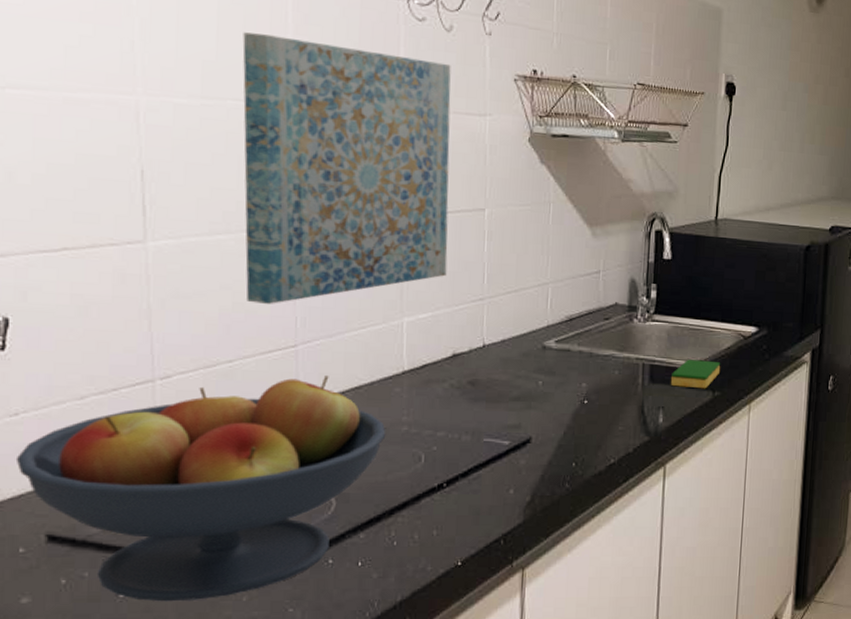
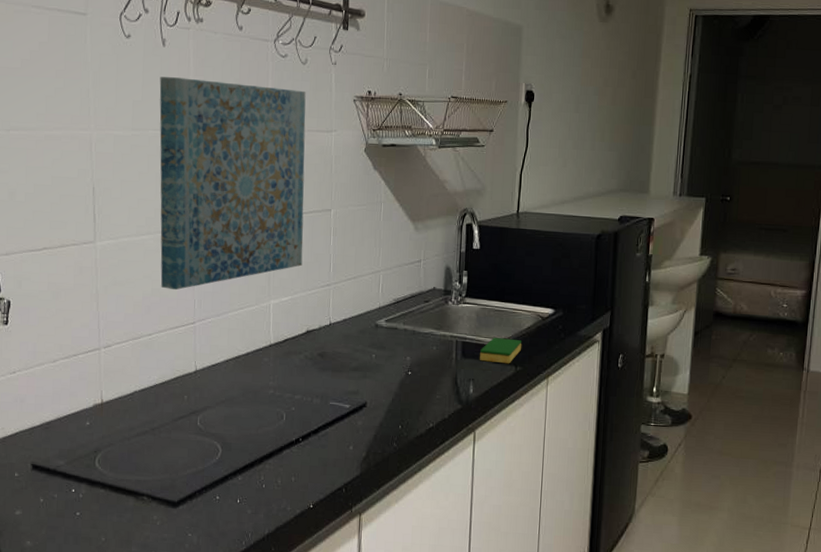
fruit bowl: present [15,376,386,602] -> none [13,347,258,522]

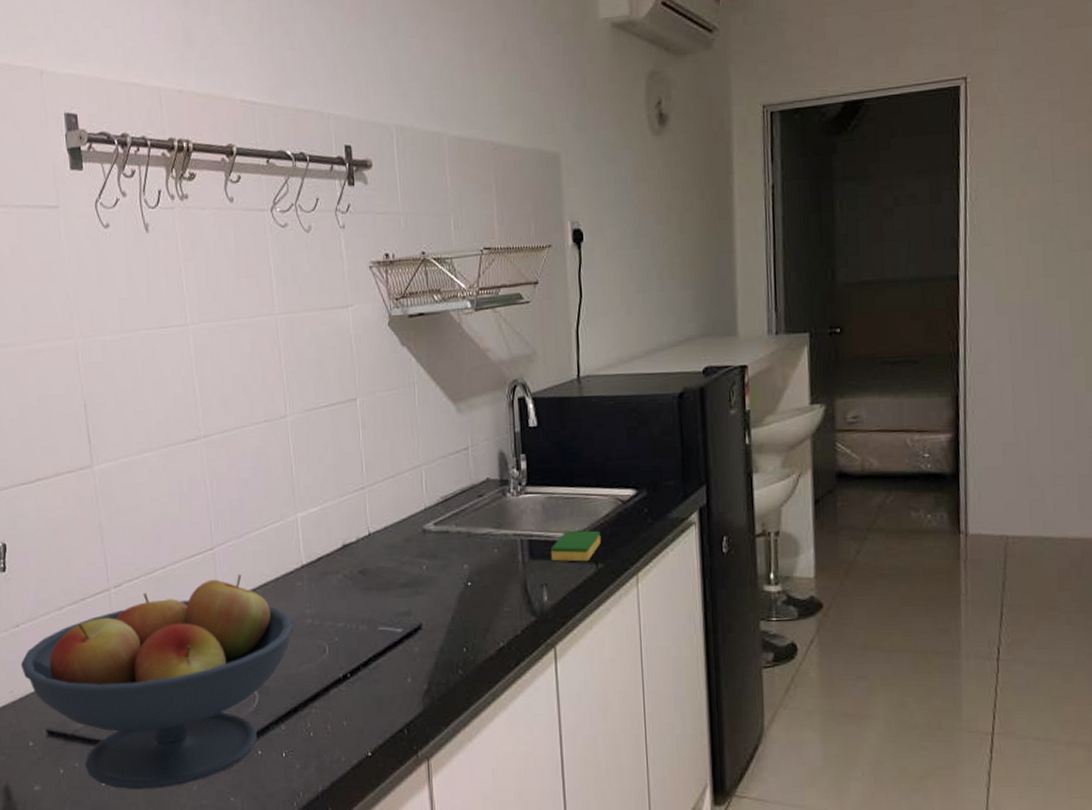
fruit bowl: none [13,347,258,522] -> present [20,575,294,790]
wall art: present [159,77,306,291] -> none [146,263,330,513]

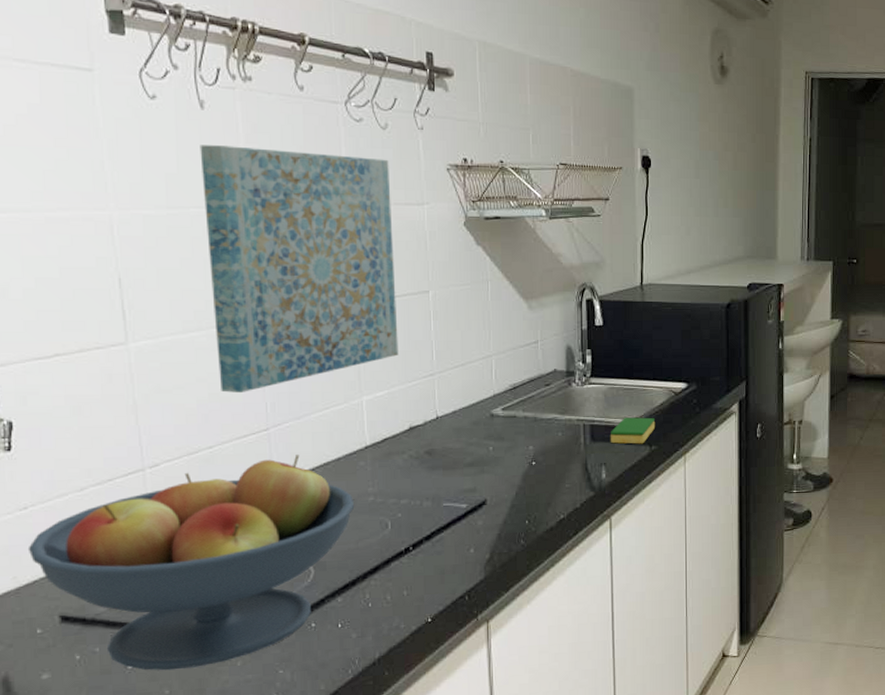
wall art: none [146,263,330,513] -> present [200,145,399,394]

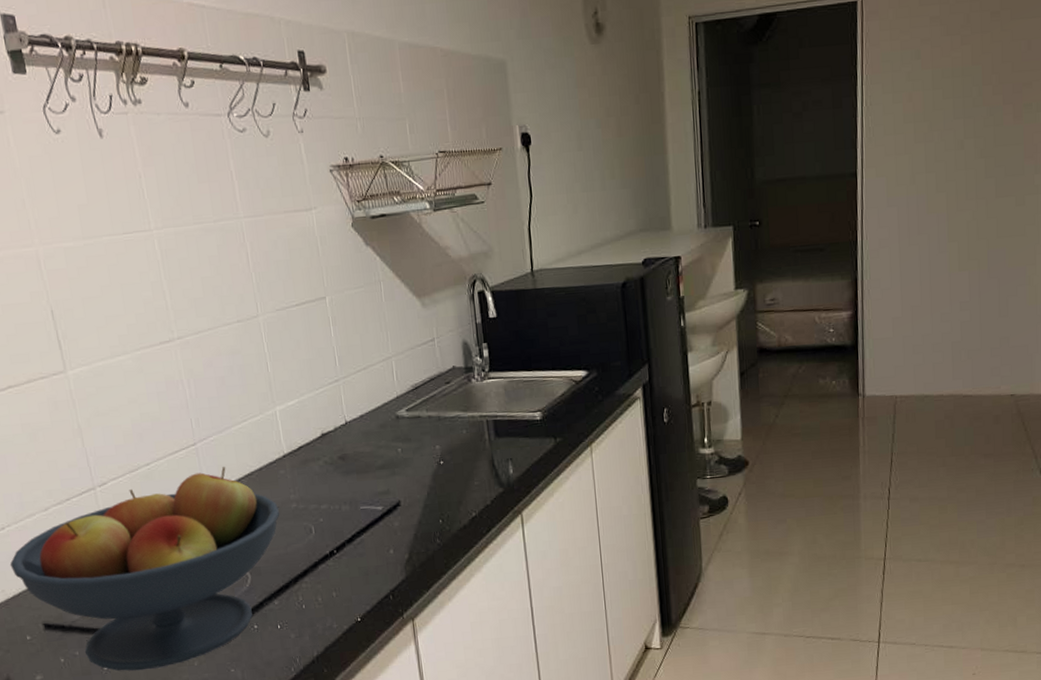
wall art: present [200,145,399,394] -> none [103,167,304,412]
dish sponge: present [610,417,656,444] -> none [513,409,558,438]

